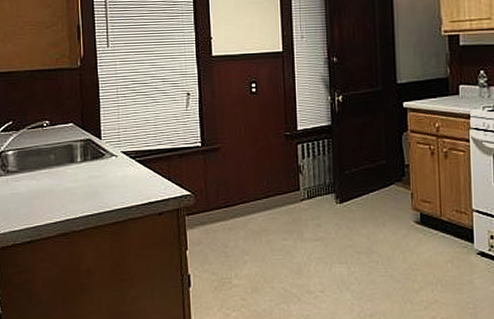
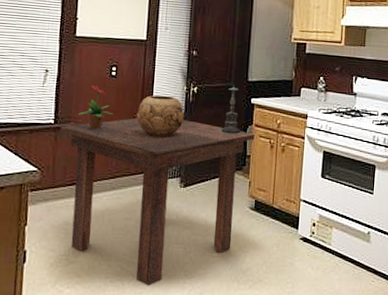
dining table: none [208,131,412,308] -> present [60,118,255,286]
potted flower: none [224,104,258,150] -> present [78,85,113,130]
decorative bowl: none [281,107,333,151] -> present [136,95,185,136]
candle holder: none [367,89,403,145] -> present [216,85,248,136]

